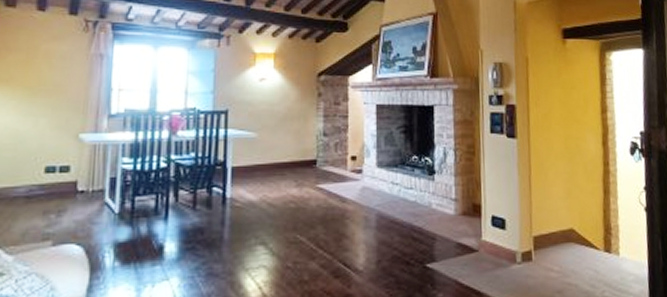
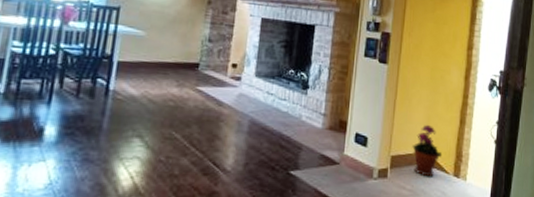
potted plant: none [555,198,589,256] -> present [412,124,443,177]

